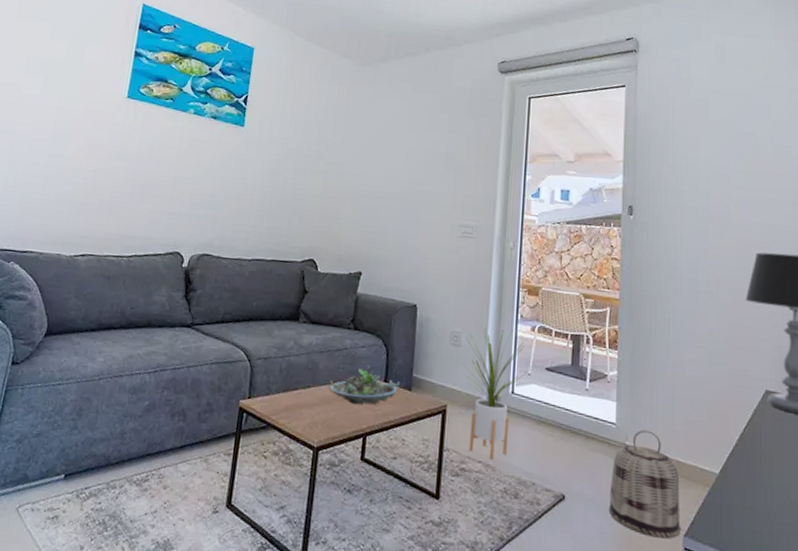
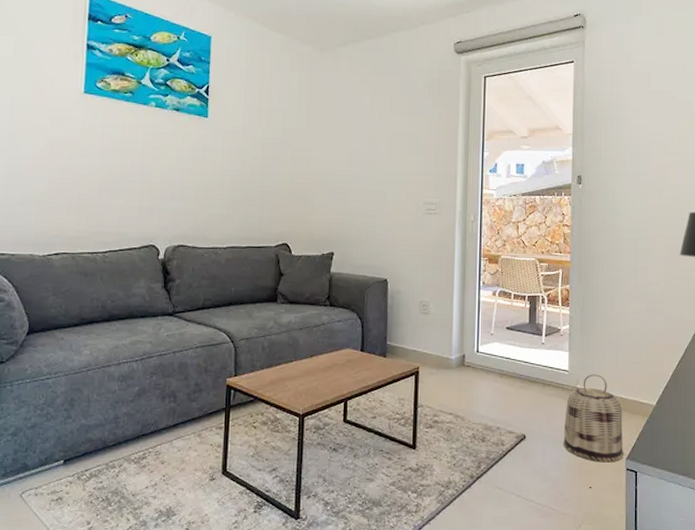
succulent planter: present [329,366,400,405] -> none [310,338,375,374]
house plant: present [462,329,527,459] -> none [432,296,490,411]

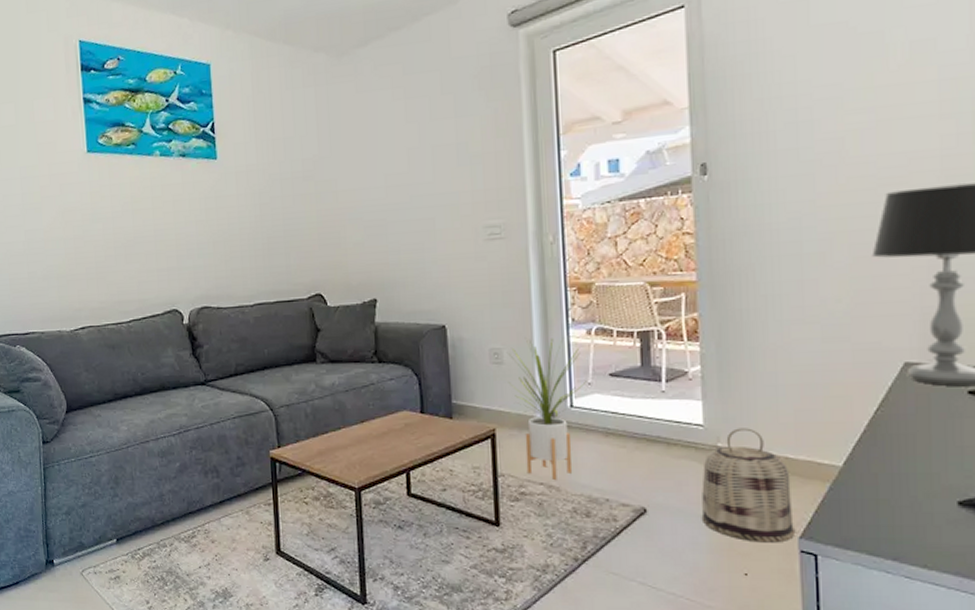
house plant: none [432,296,490,411] -> present [508,338,587,479]

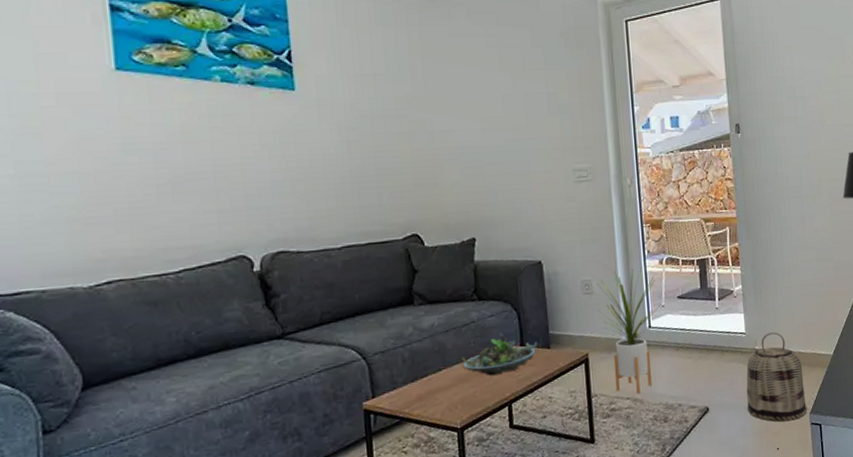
succulent planter: none [360,398,439,440] -> present [461,334,537,376]

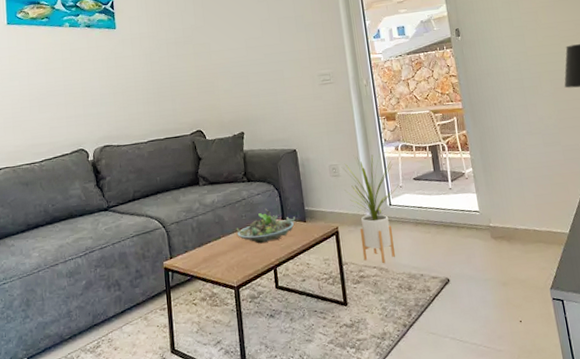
basket: present [746,332,808,422] -> none [483,210,548,296]

